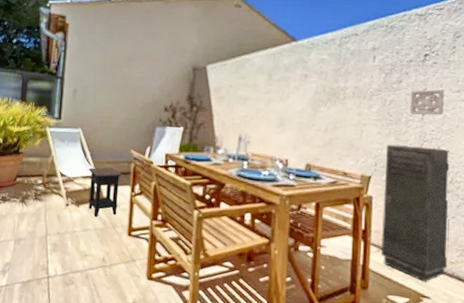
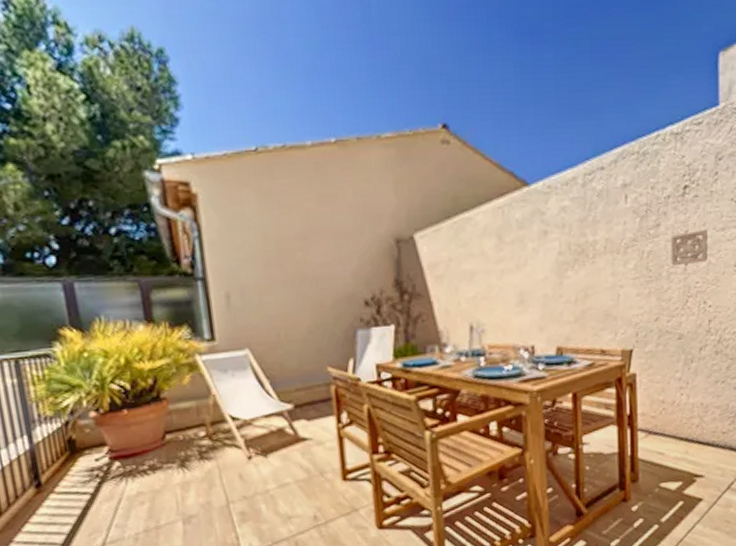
side table: present [88,167,123,217] -> none [271,396,323,466]
storage cabinet: present [381,144,450,282] -> none [648,303,720,460]

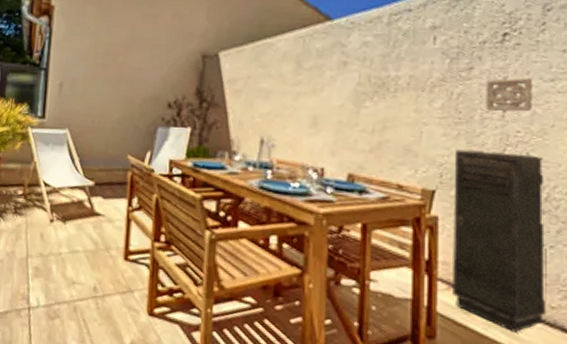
storage cabinet: none [648,303,720,460] -> present [453,149,547,333]

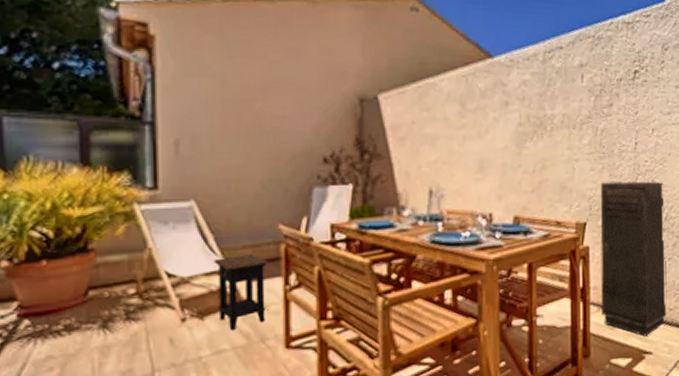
side table: none [76,176,118,236] -> present [213,254,269,330]
wall ornament: present [485,78,532,112] -> none [622,112,655,145]

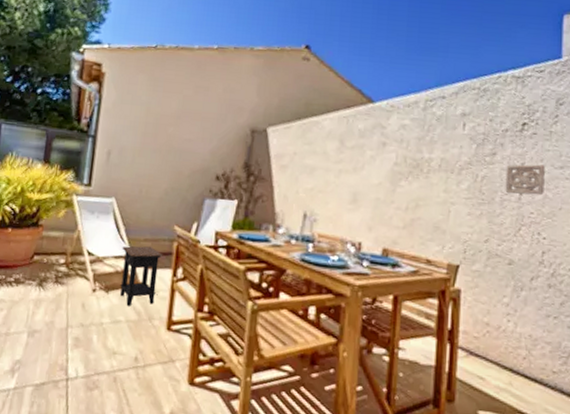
storage cabinet: present [600,181,667,337] -> none [471,228,552,395]
wall ornament: none [622,112,655,145] -> present [505,164,545,195]

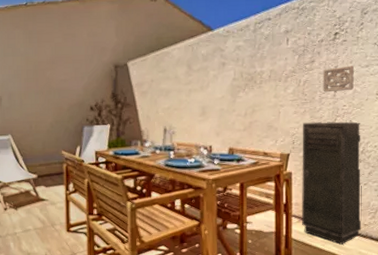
side table: present [120,246,163,306] -> none [22,170,56,217]
storage cabinet: none [471,228,552,395] -> present [302,121,362,245]

